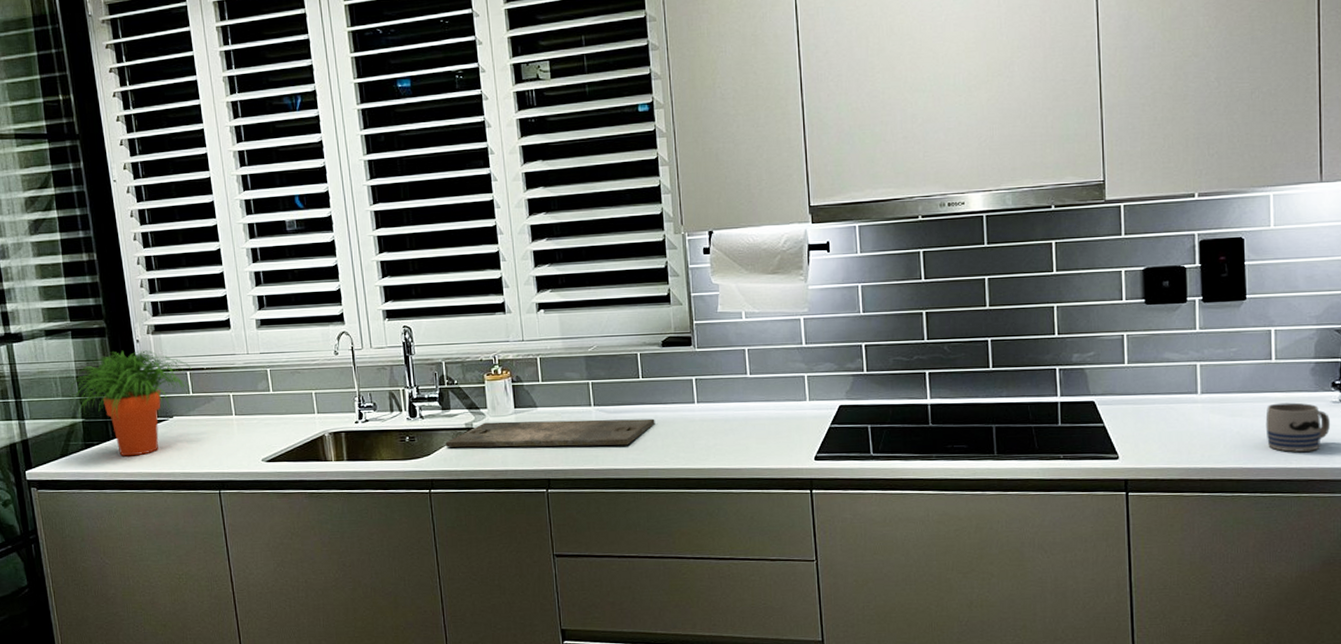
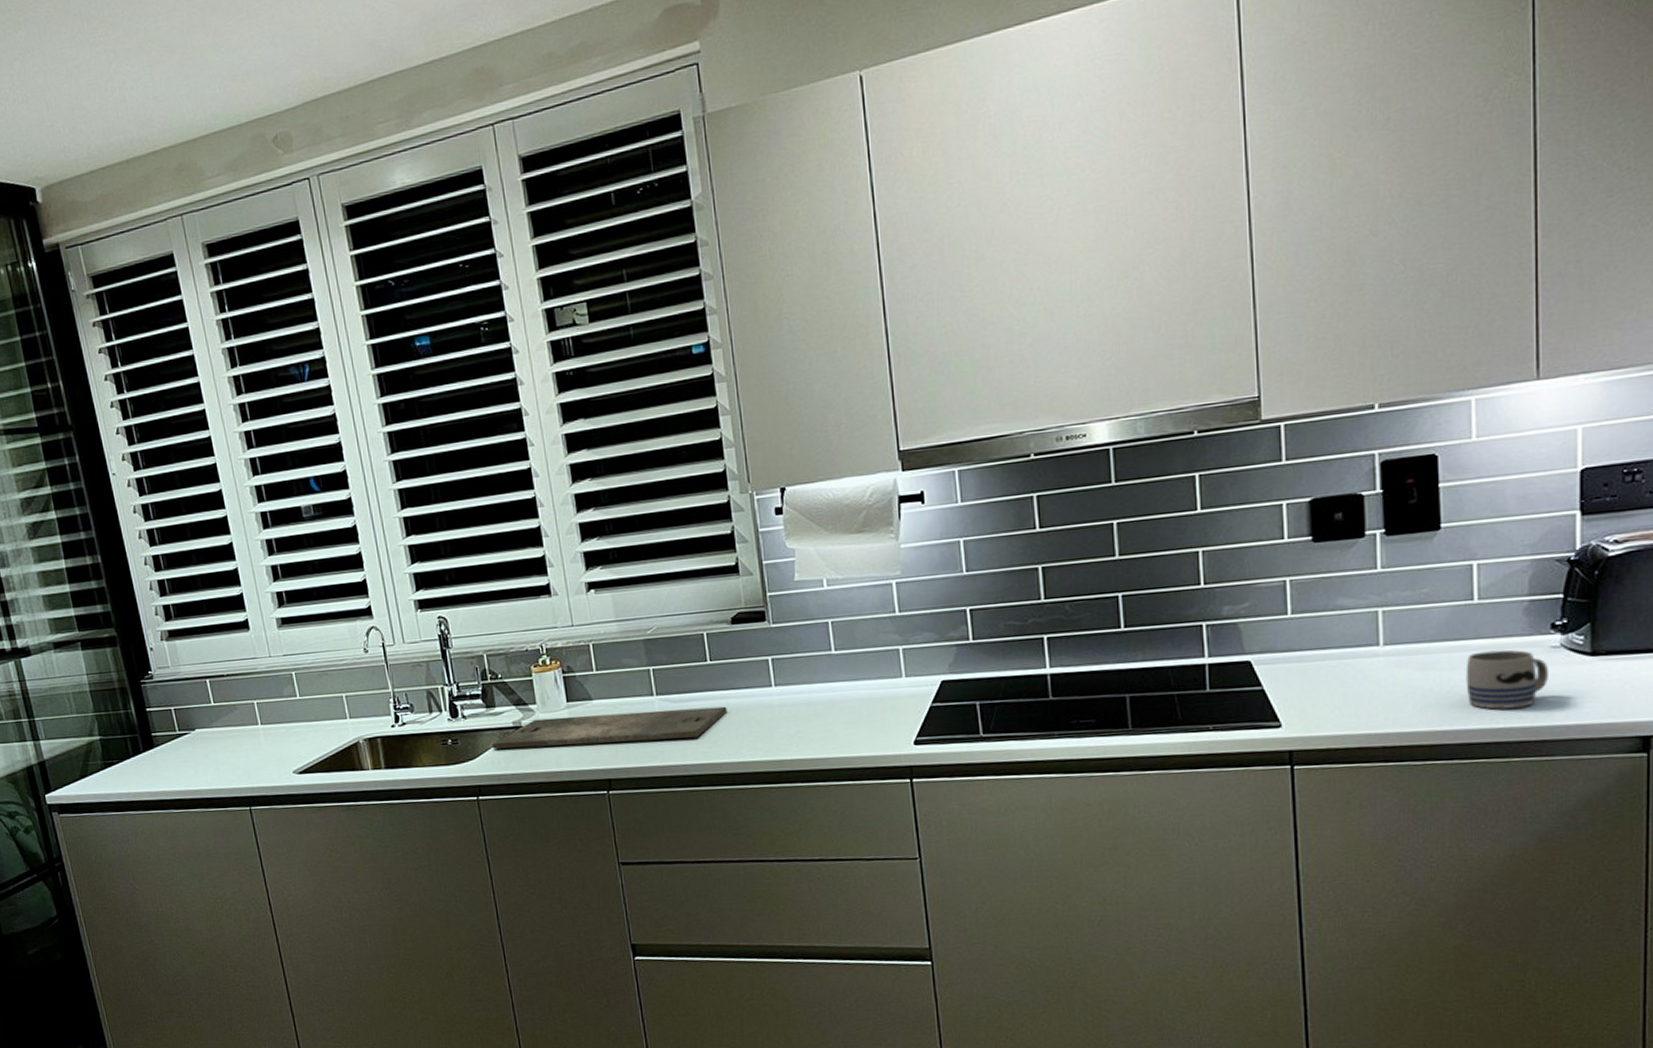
potted plant: present [70,350,193,457] -> none [84,658,215,775]

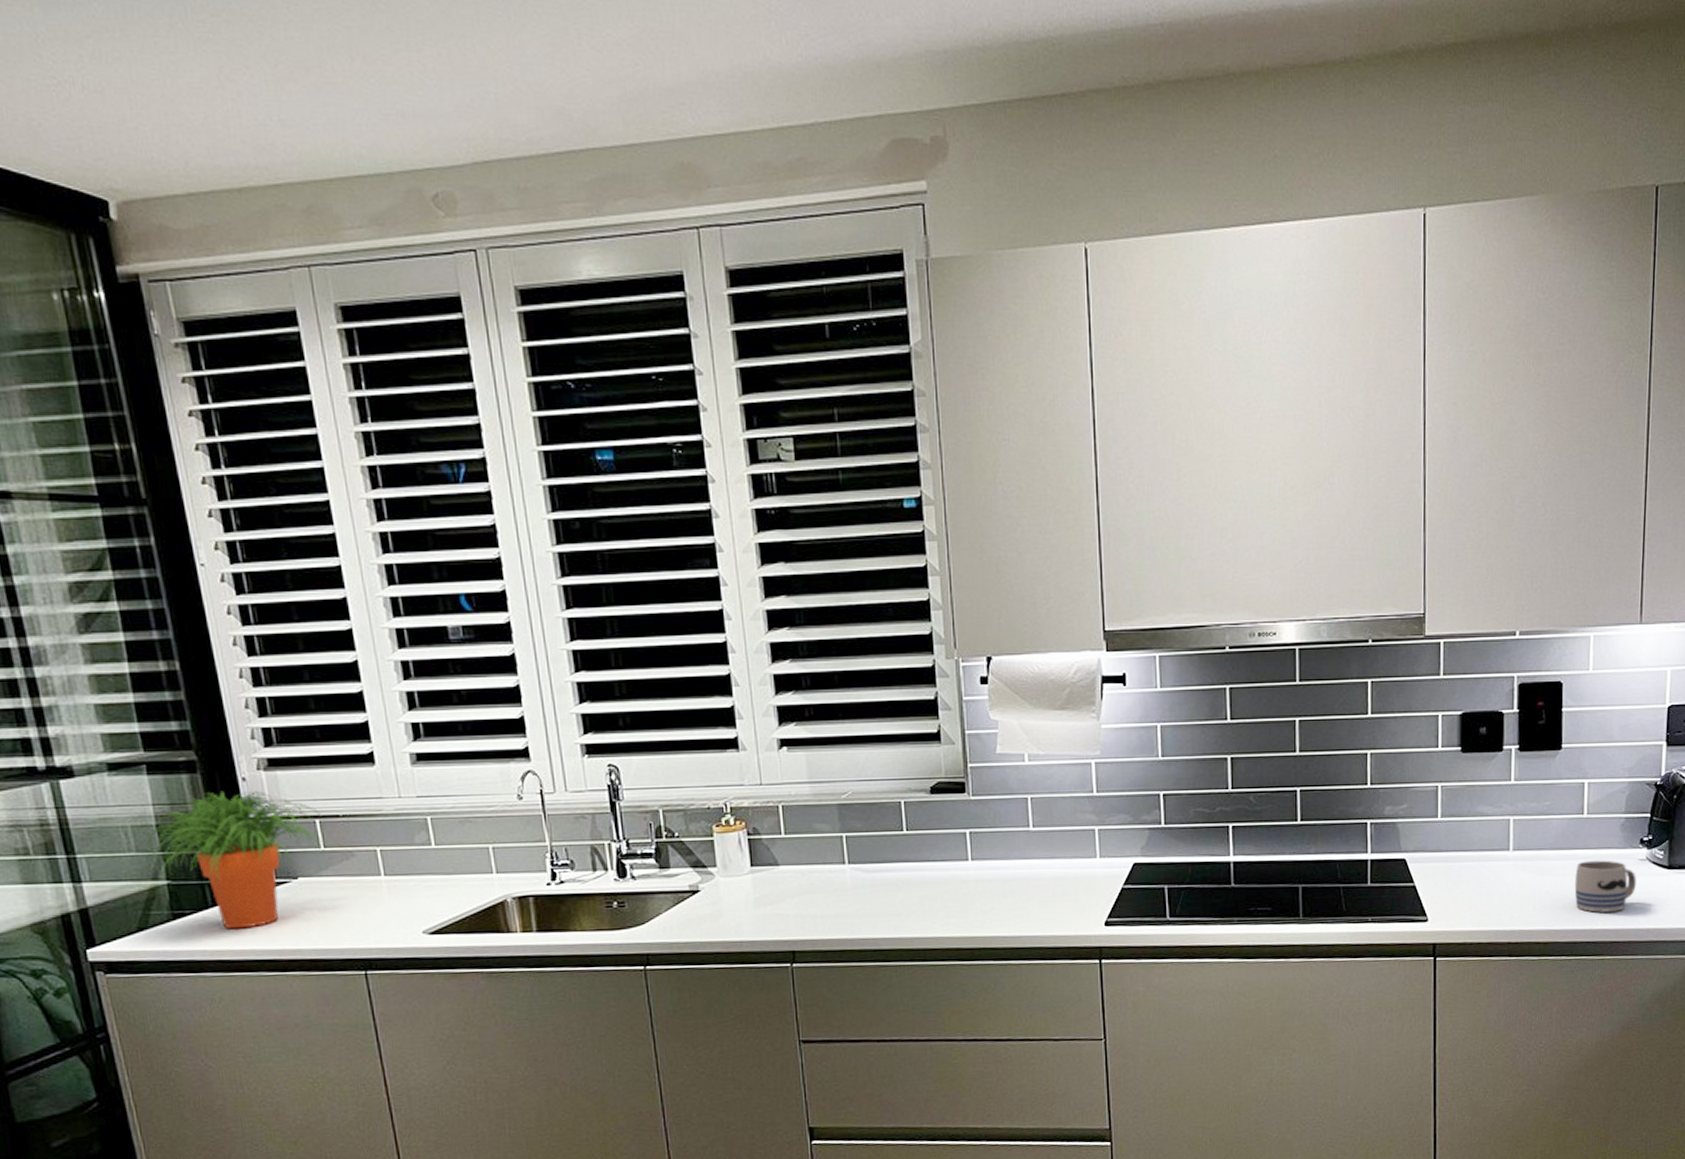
potted plant: none [84,658,215,775] -> present [148,791,325,930]
cutting board: present [491,706,728,749] -> none [663,879,922,915]

